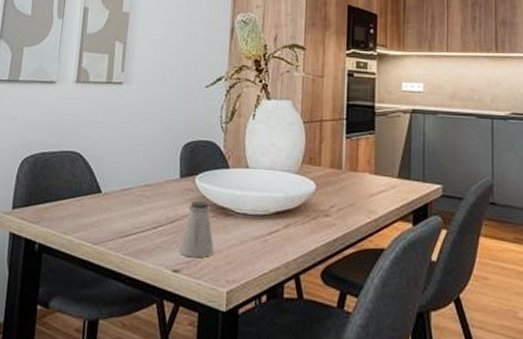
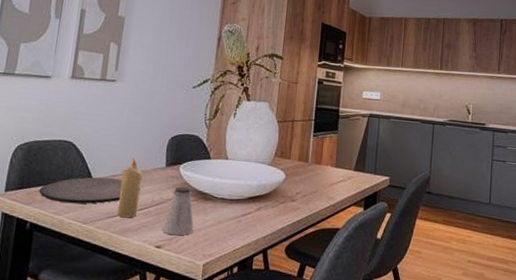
plate: none [46,191,154,222] -> present [38,177,141,204]
candle: none [129,169,155,238] -> present [117,158,143,218]

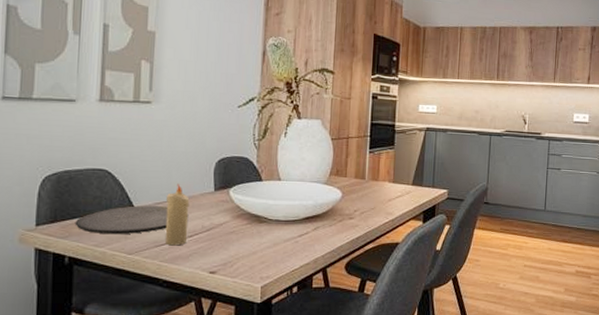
saltshaker: present [162,186,194,236] -> none [215,211,249,260]

